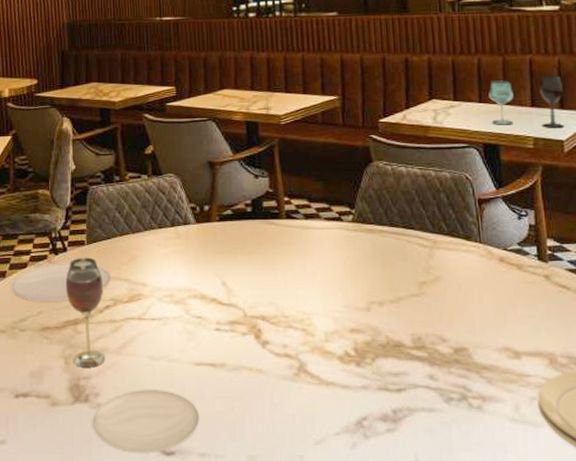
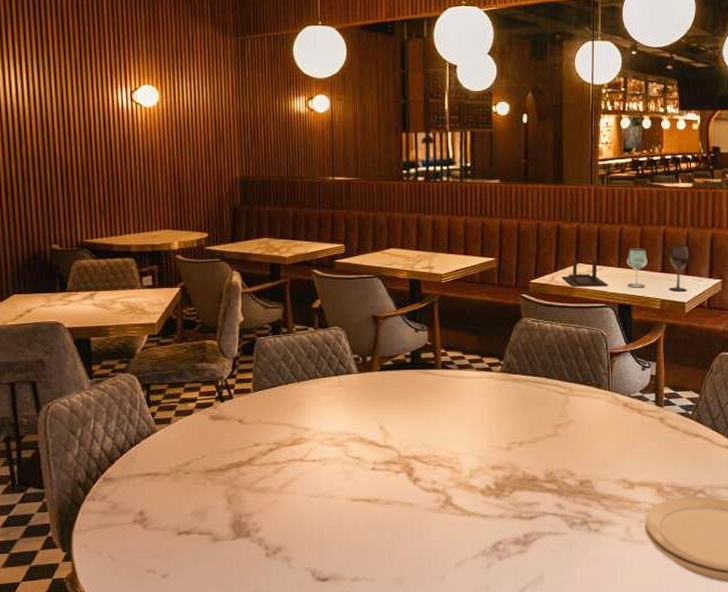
plate: present [10,262,112,304] -> none [175,409,276,448]
wineglass: present [65,257,105,368] -> none [230,404,268,506]
plate: present [92,389,200,453] -> none [252,524,353,580]
napkin holder: none [414,93,470,126] -> present [561,258,609,287]

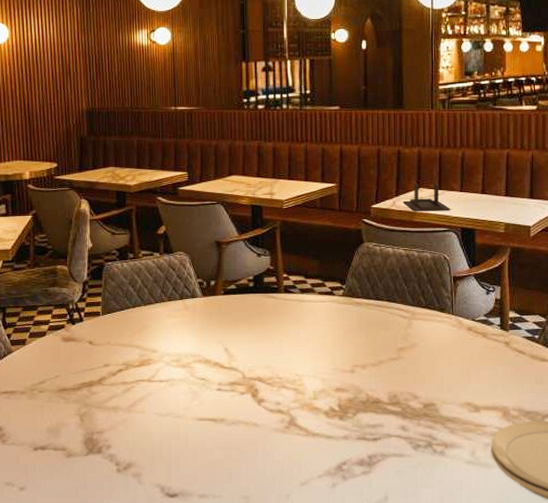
wine glass: present [625,248,649,288] -> none [468,172,492,212]
wine glass: present [669,245,690,292] -> none [513,168,534,215]

